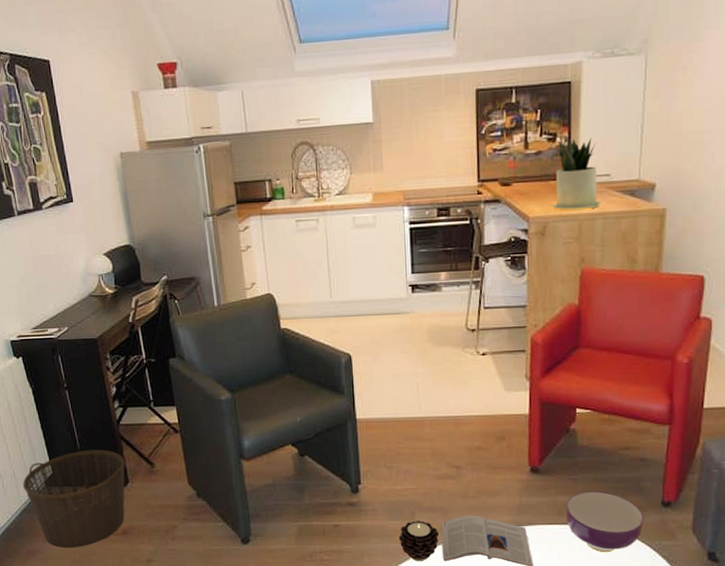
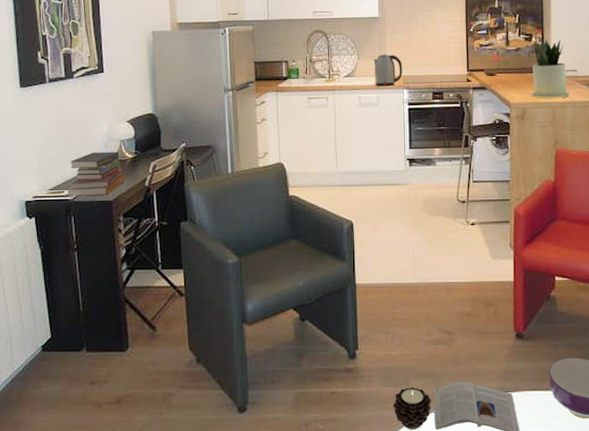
basket: present [23,449,125,548] -> none [18,312,127,418]
books: none [50,287,109,335] -> present [67,151,126,197]
kettle: none [368,166,402,204] -> present [373,54,402,86]

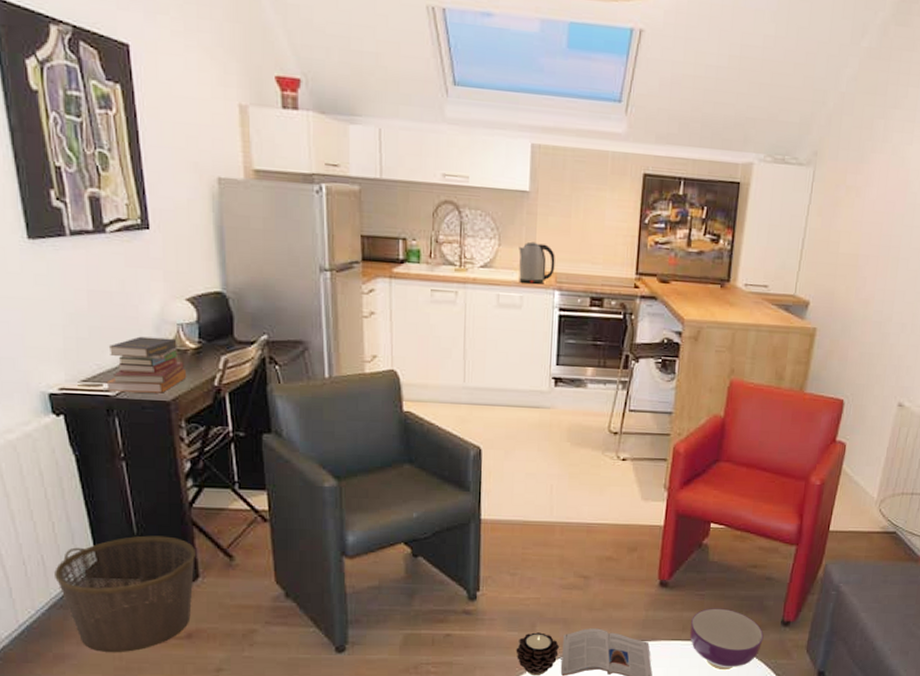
basket: none [18,312,127,418] -> present [55,535,195,652]
planter: present [529,39,570,99] -> none [708,244,758,320]

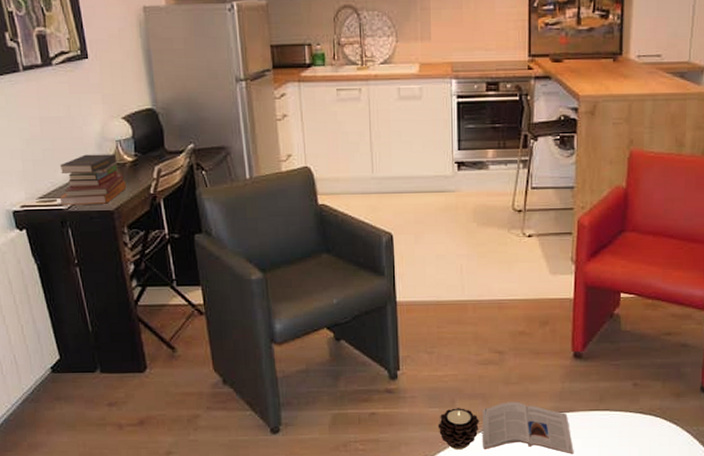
basket: present [55,535,195,652] -> none [25,332,143,440]
kettle: present [519,241,555,284] -> none [415,35,450,75]
bowl: present [689,608,764,671] -> none [607,377,683,440]

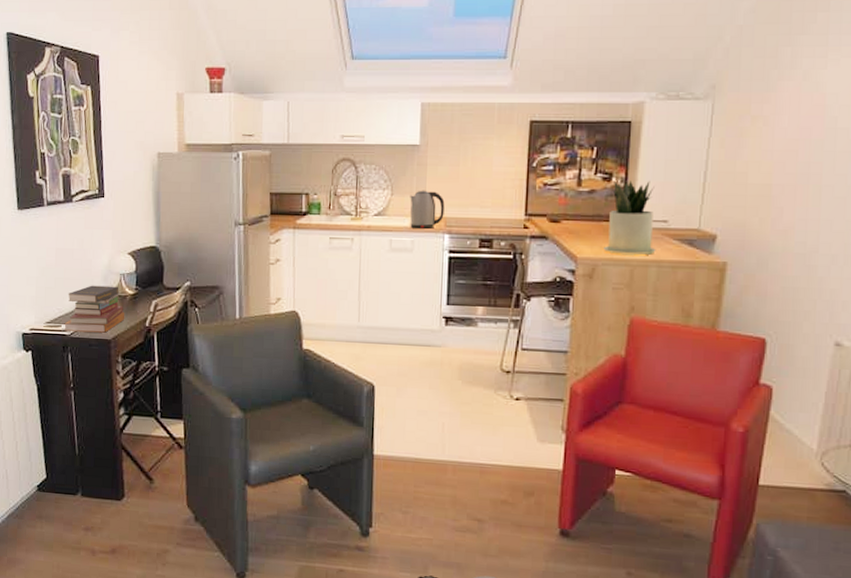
kettle: none [415,35,450,75] -> present [410,190,445,229]
planter: none [602,17,651,91] -> present [602,181,656,256]

